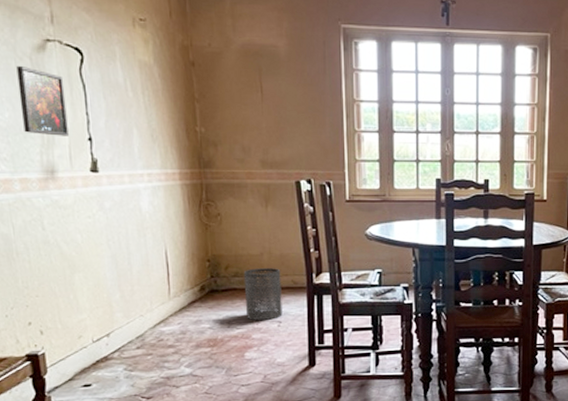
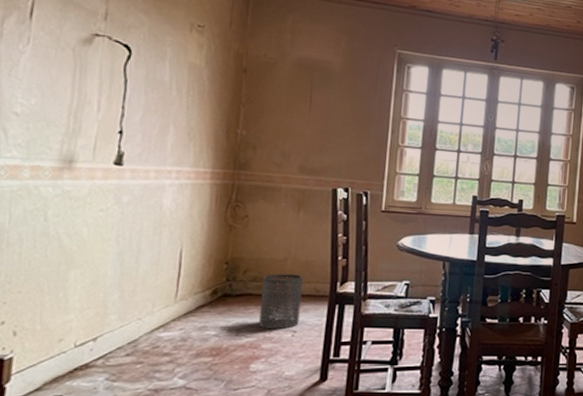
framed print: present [16,66,69,136] -> none [48,56,105,128]

